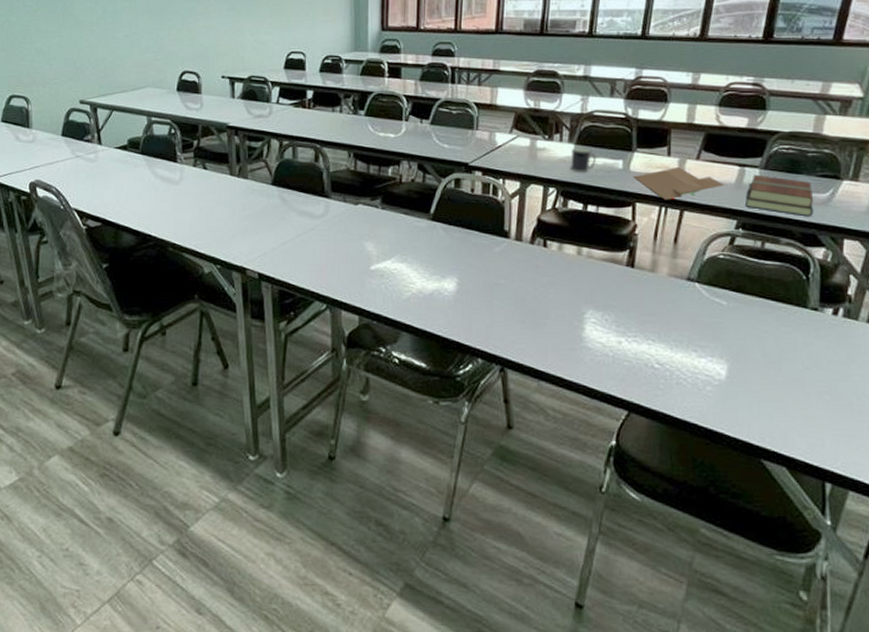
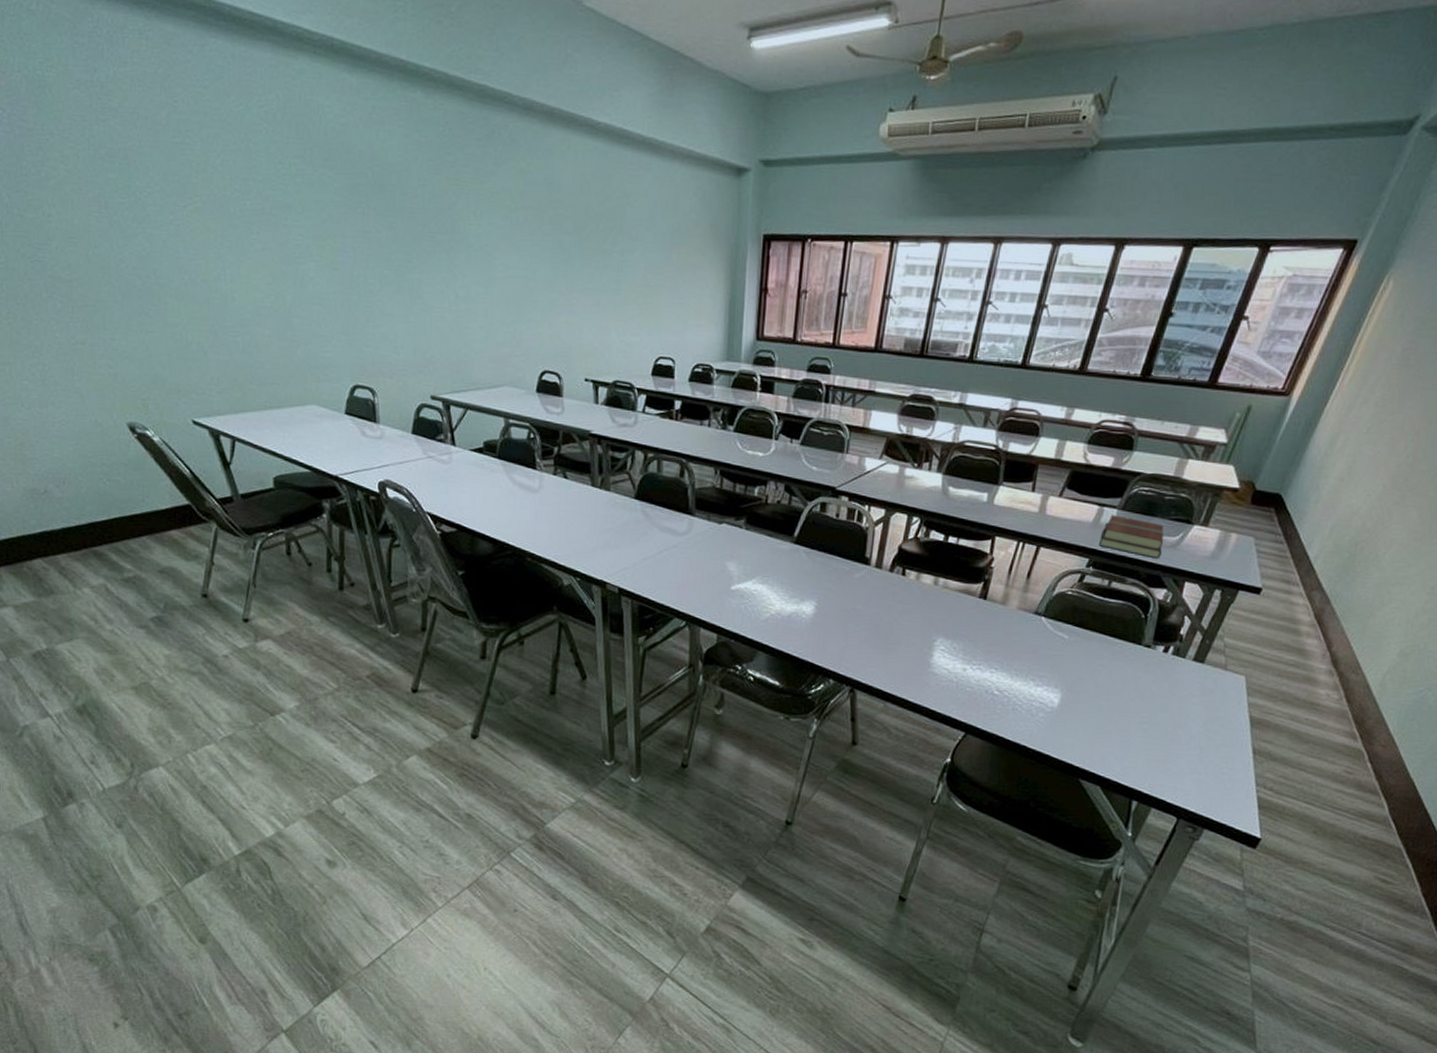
mug: present [571,148,596,174] -> none [936,478,962,505]
papers: present [634,166,724,200] -> none [996,502,1082,536]

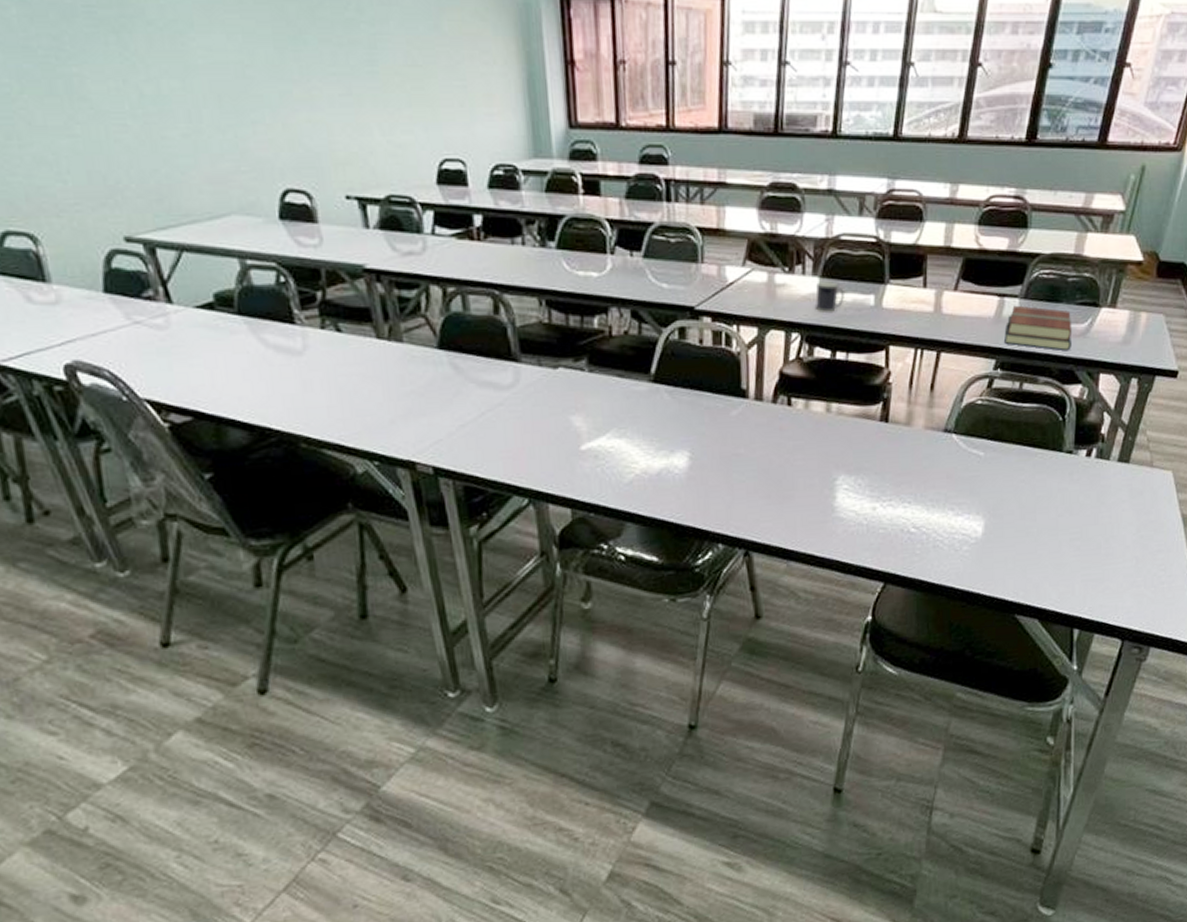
mug: none [936,478,962,505] -> present [815,281,844,314]

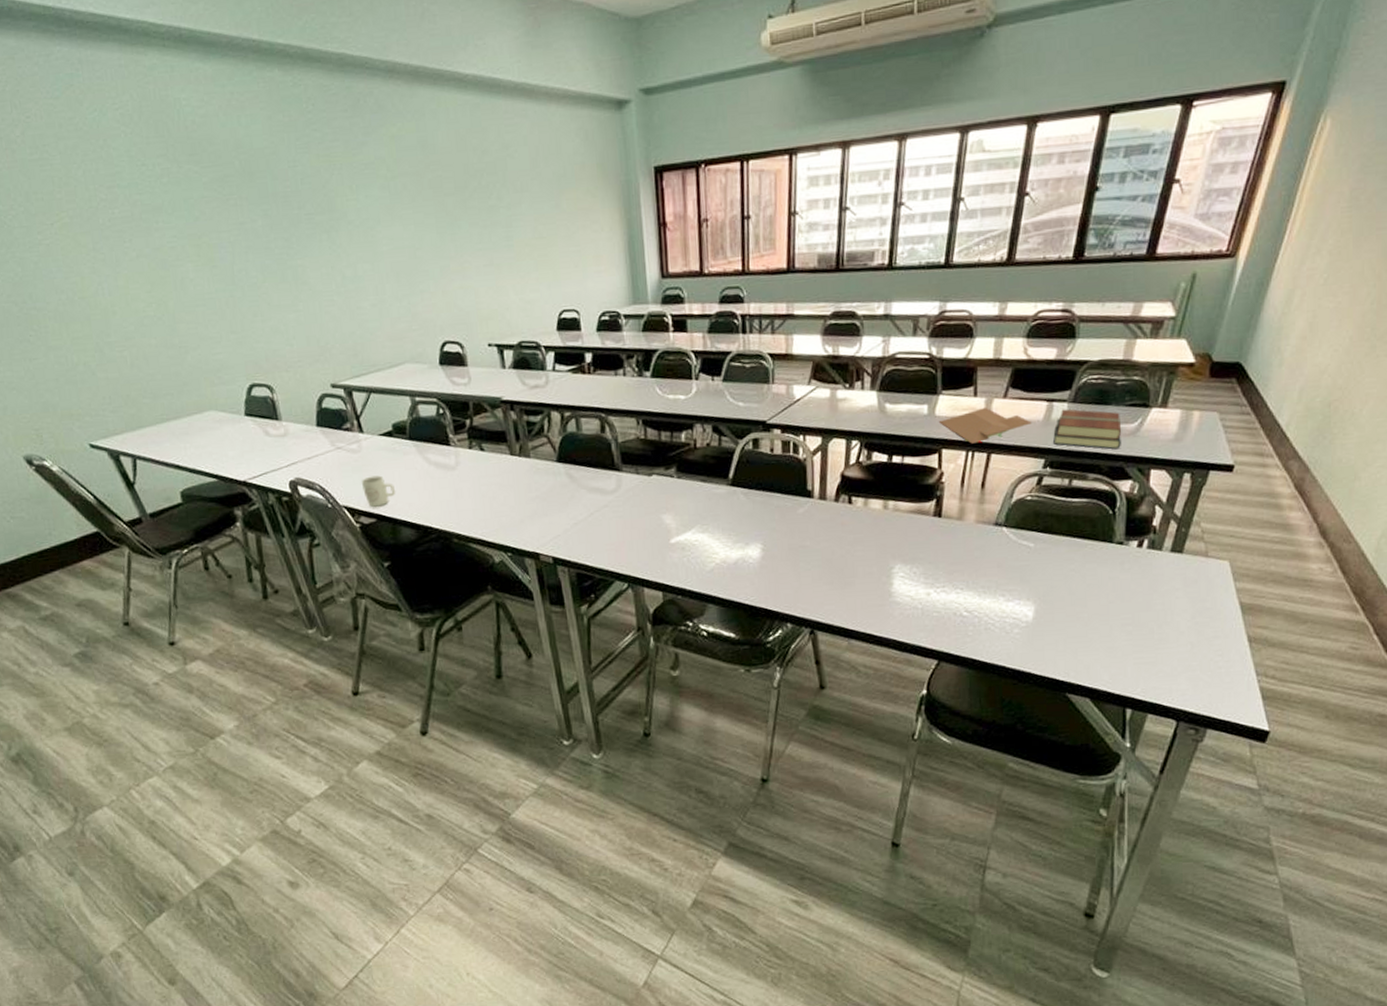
mug: none [171,360,221,401] -> present [362,475,396,507]
mug: present [815,281,844,314] -> none [873,394,900,423]
papers: none [887,299,983,341] -> present [939,407,1032,444]

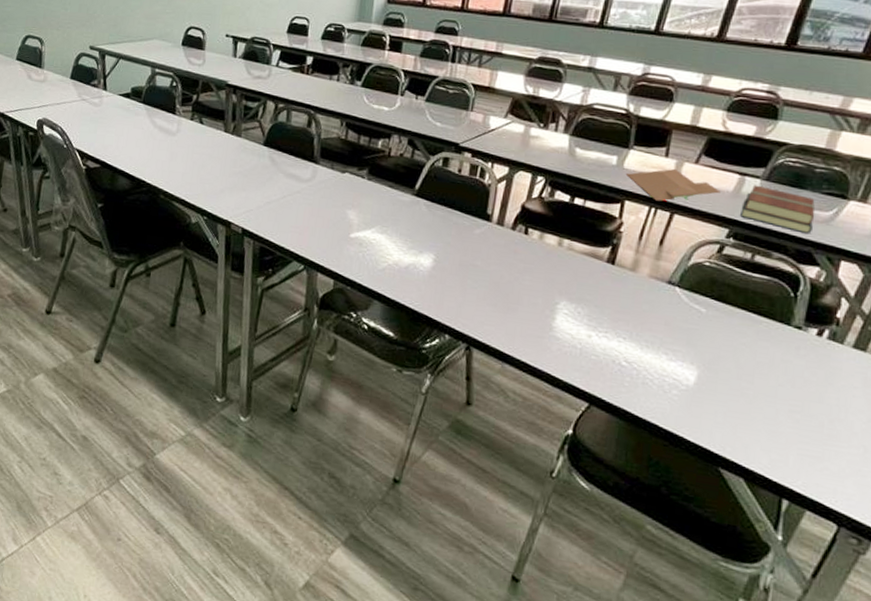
mug: present [362,475,396,507] -> none [95,128,122,155]

